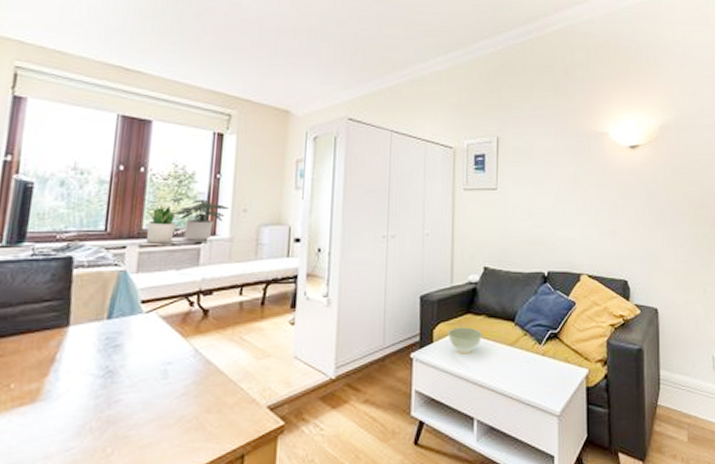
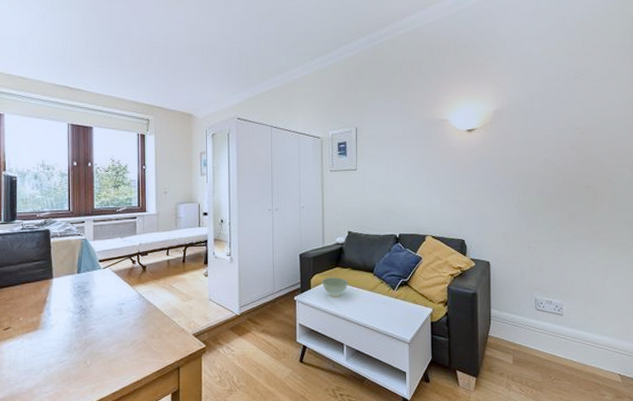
planter: present [145,205,179,244] -> none [97,190,118,219]
potted plant: present [173,199,229,241] -> none [114,185,154,216]

